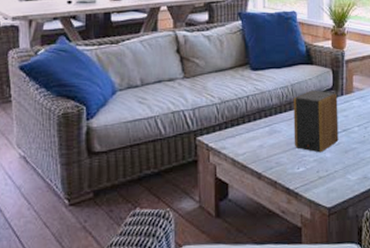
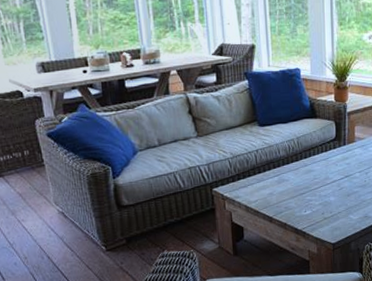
speaker: present [293,90,339,153] -> none [299,141,342,197]

